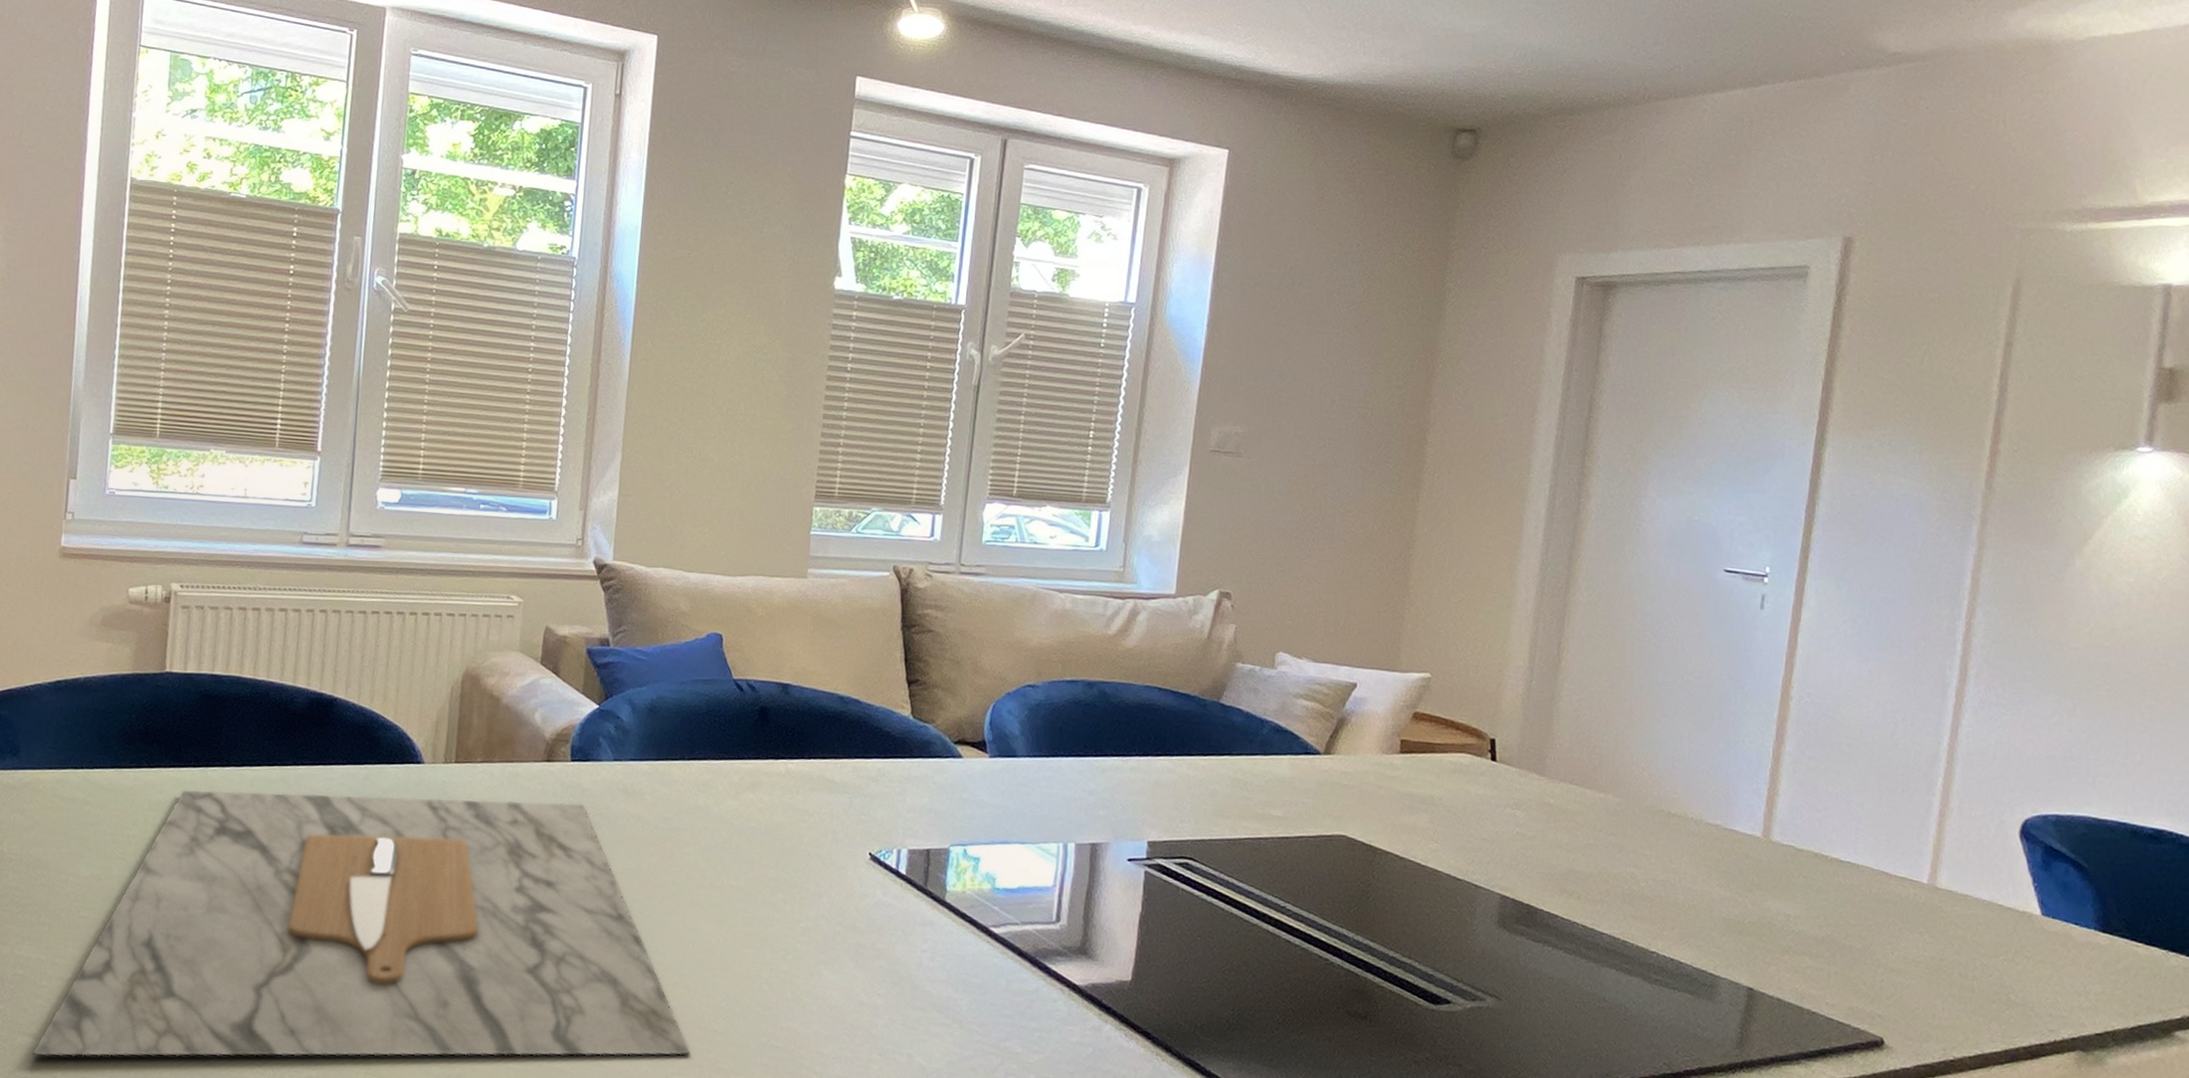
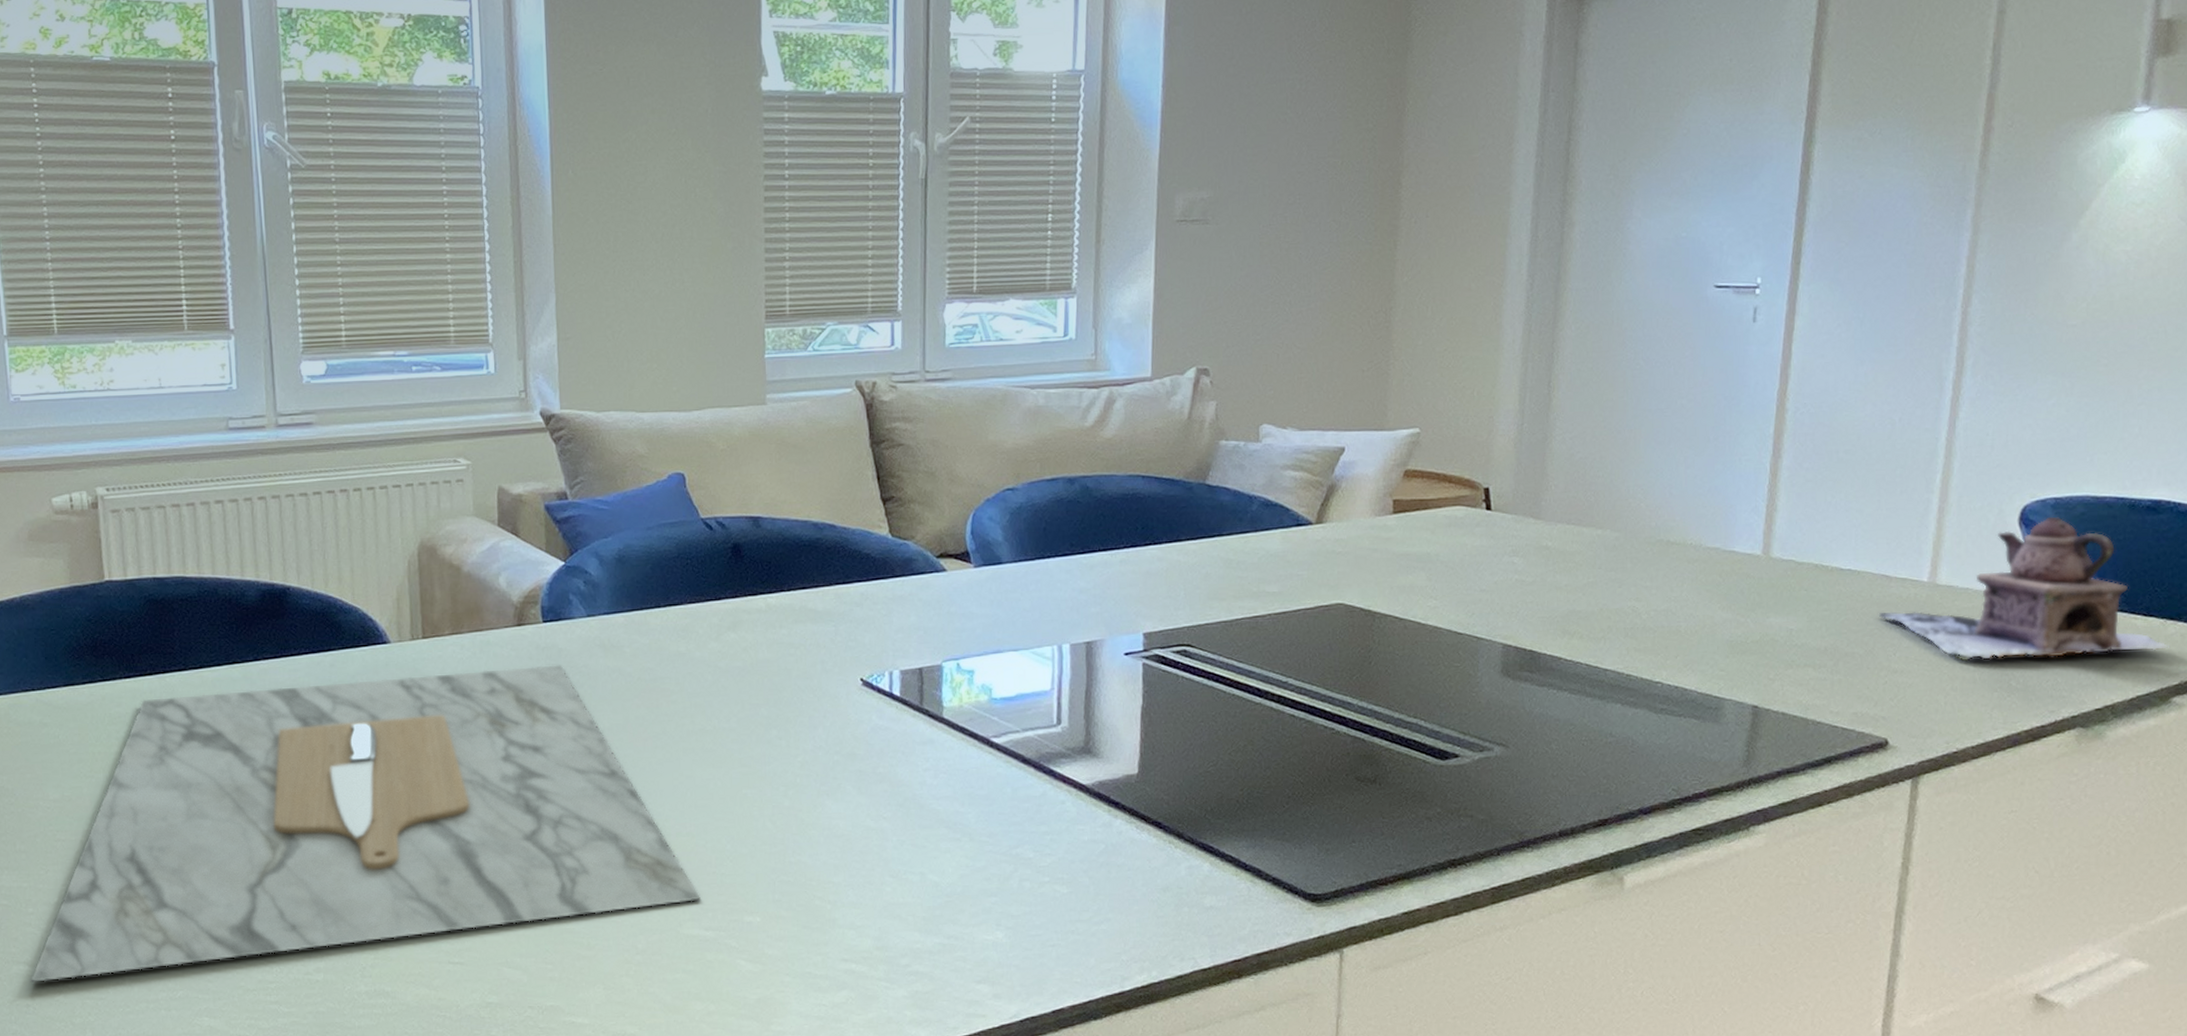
teapot: none [1876,833,2173,981] -> present [1878,516,2171,662]

